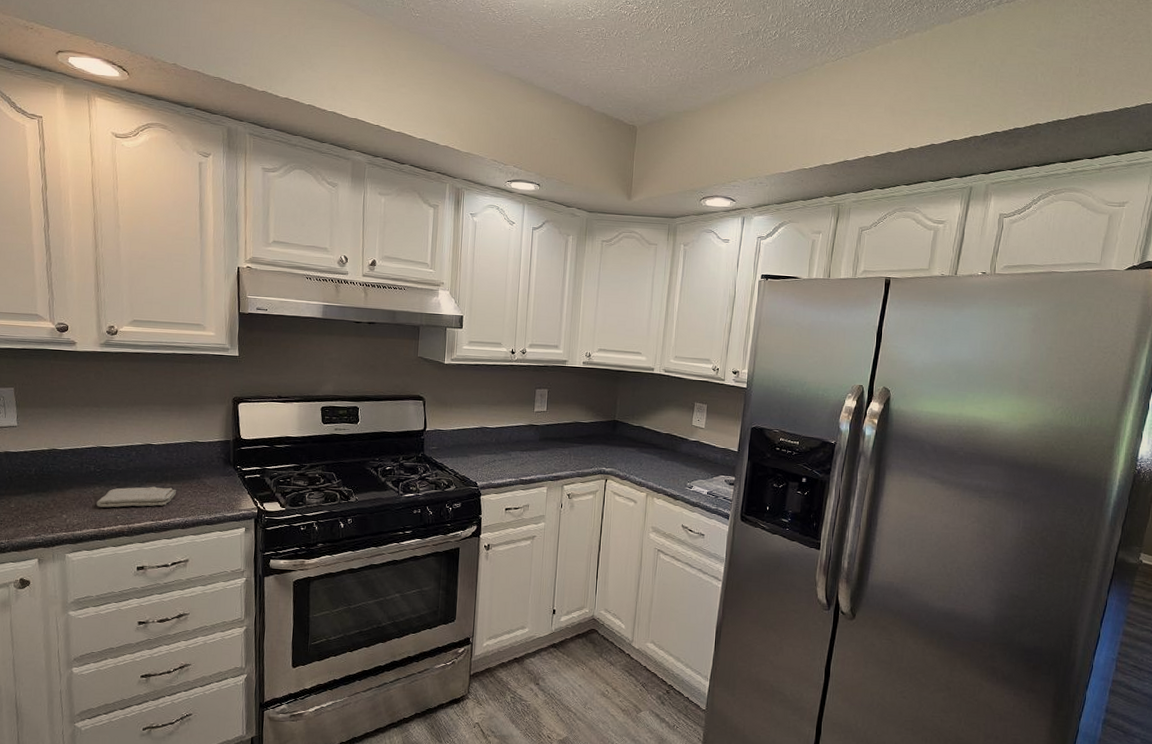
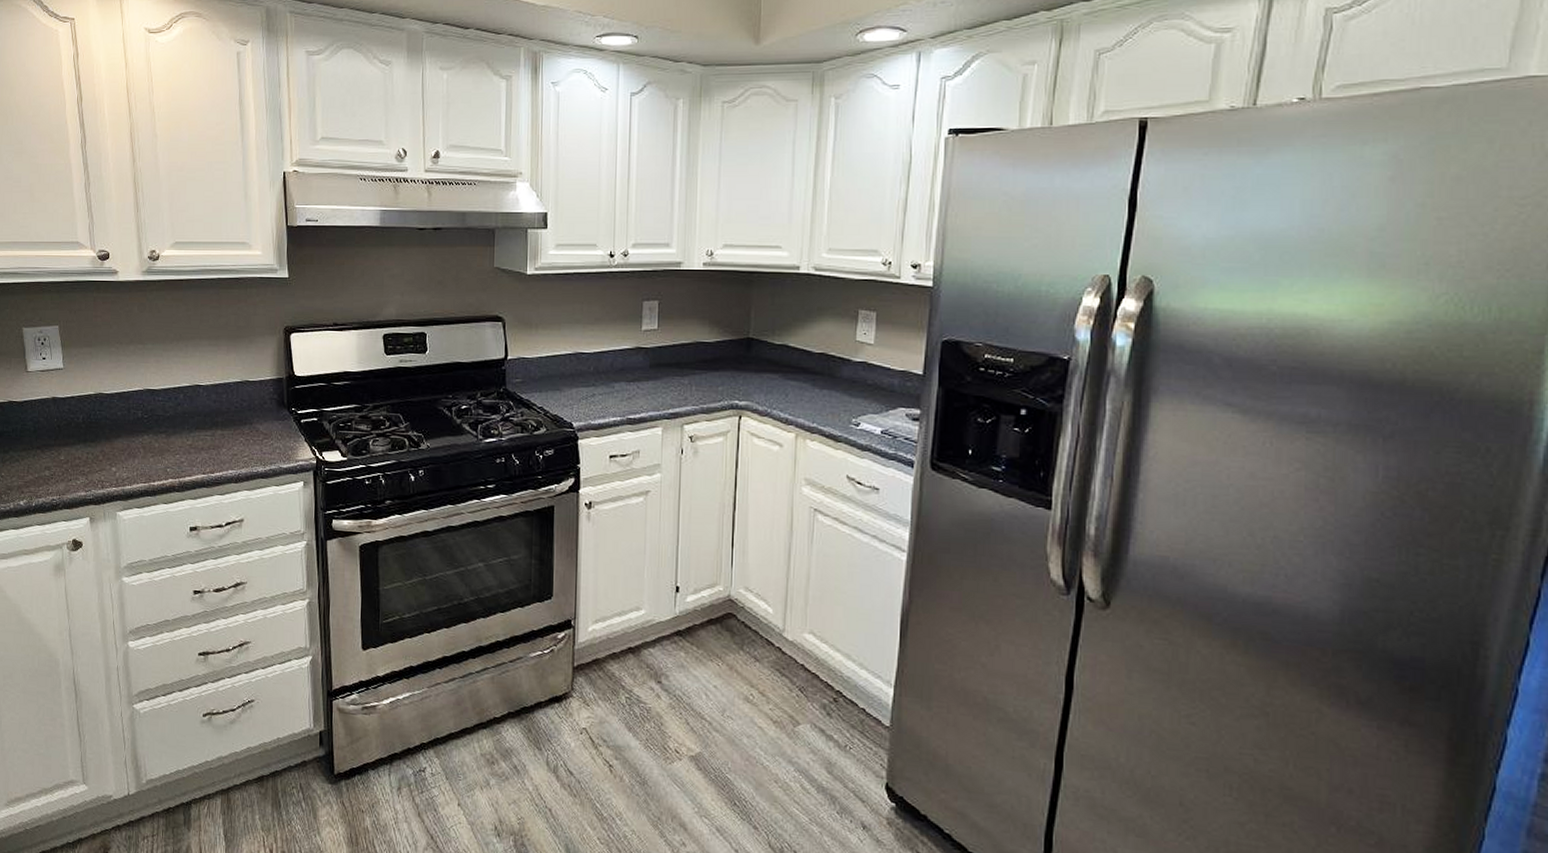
washcloth: present [96,486,176,508] -> none [145,434,227,459]

